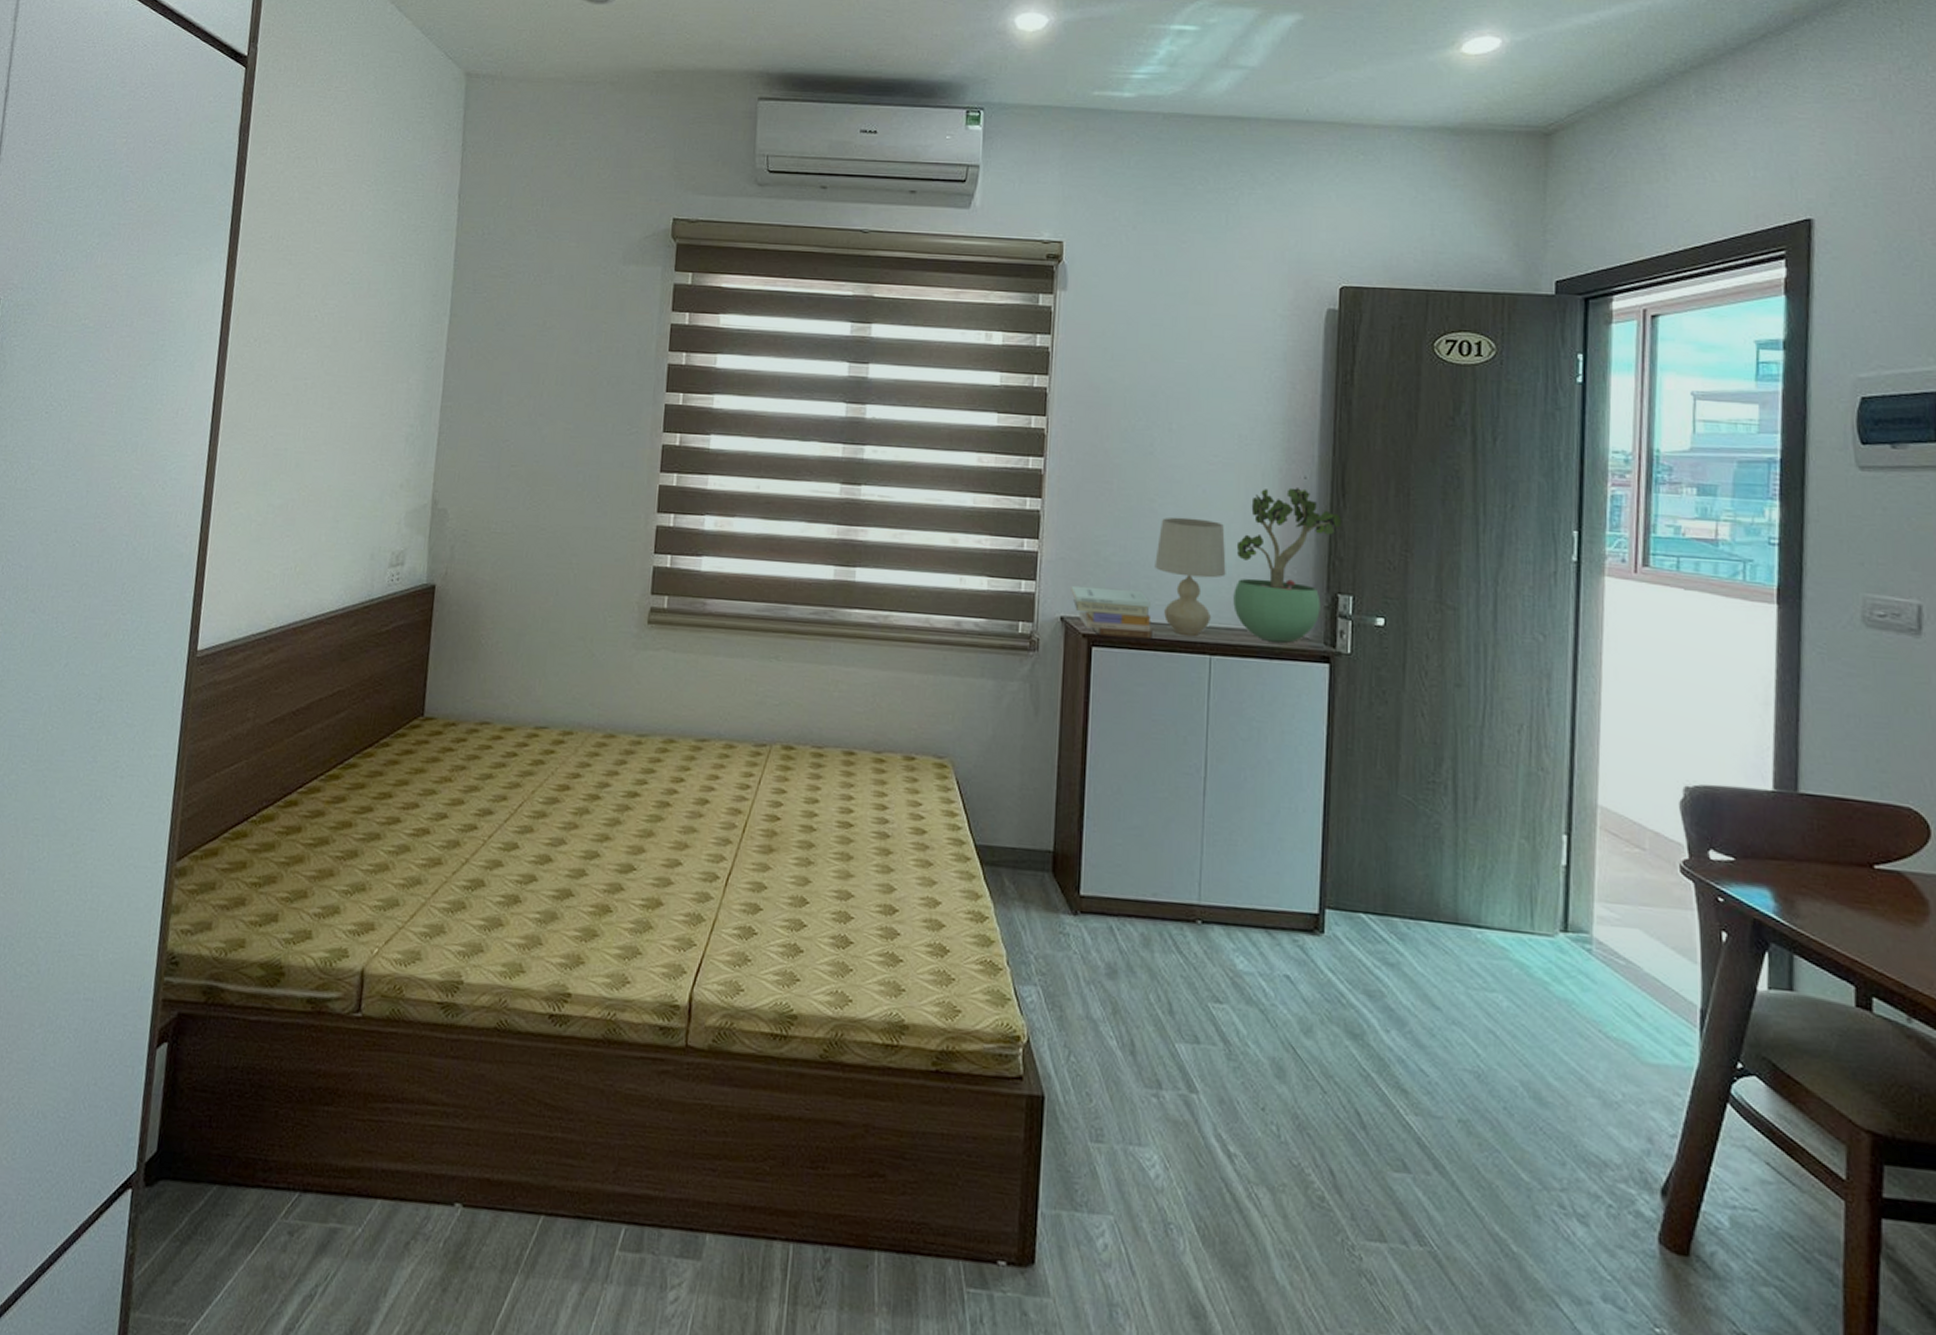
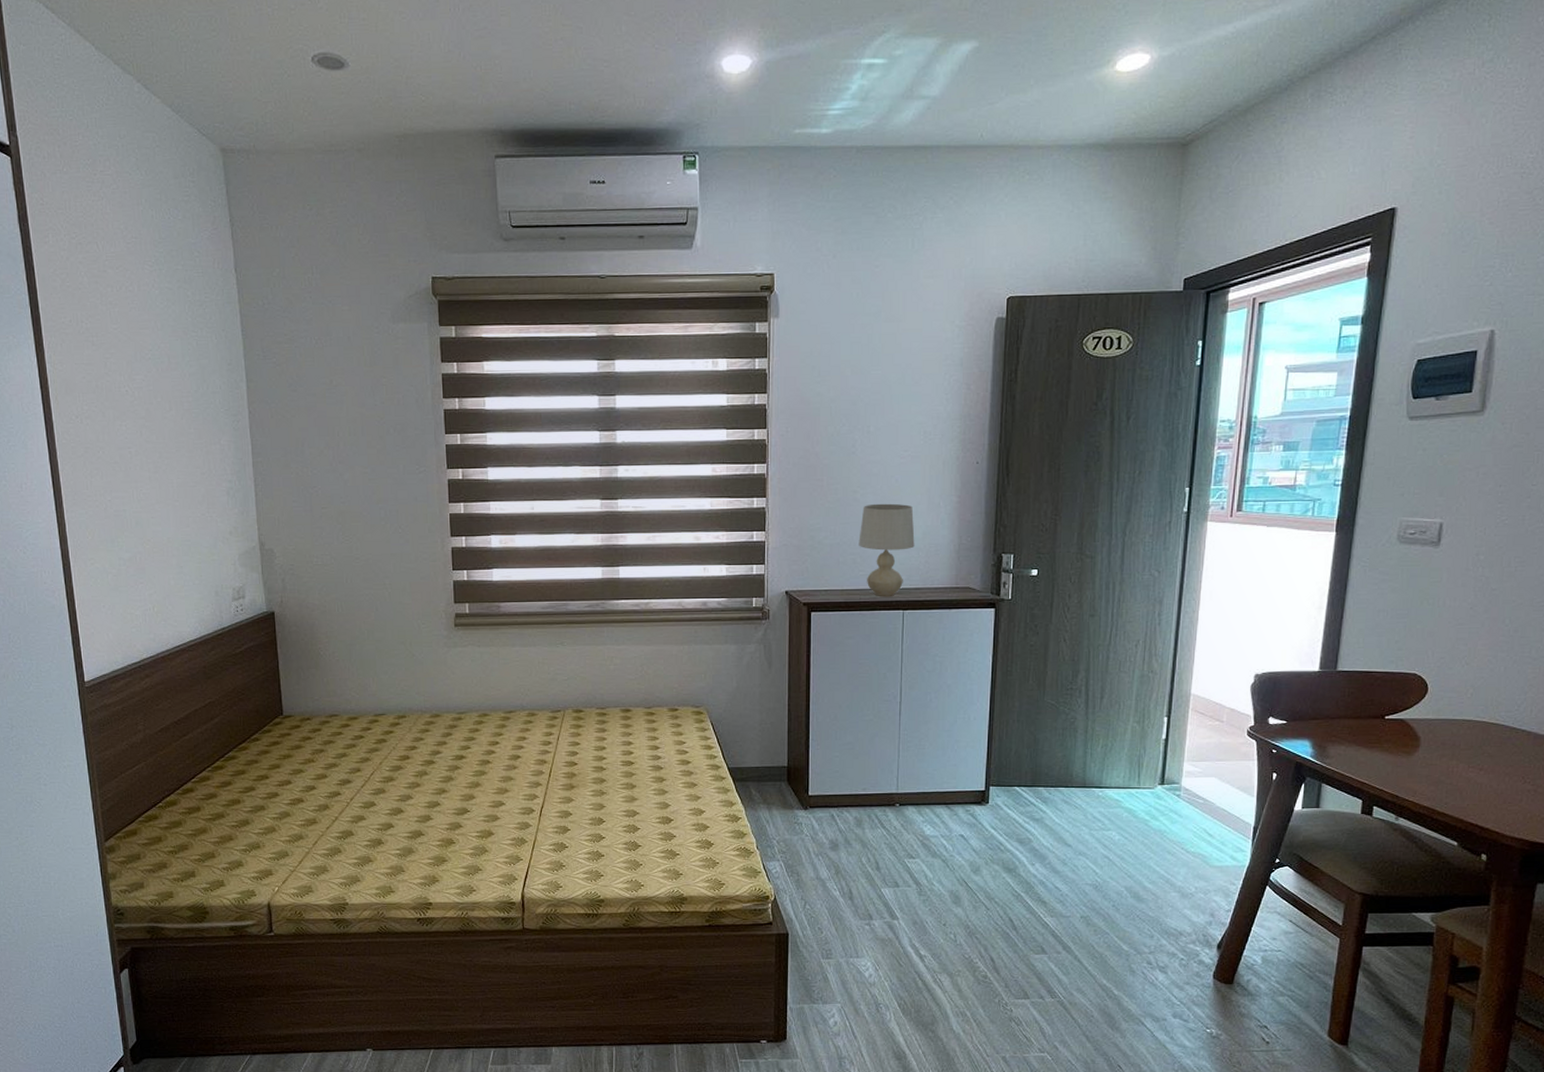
books: present [1071,585,1153,640] -> none [793,565,858,603]
potted plant: present [1233,488,1342,644] -> none [921,471,1006,597]

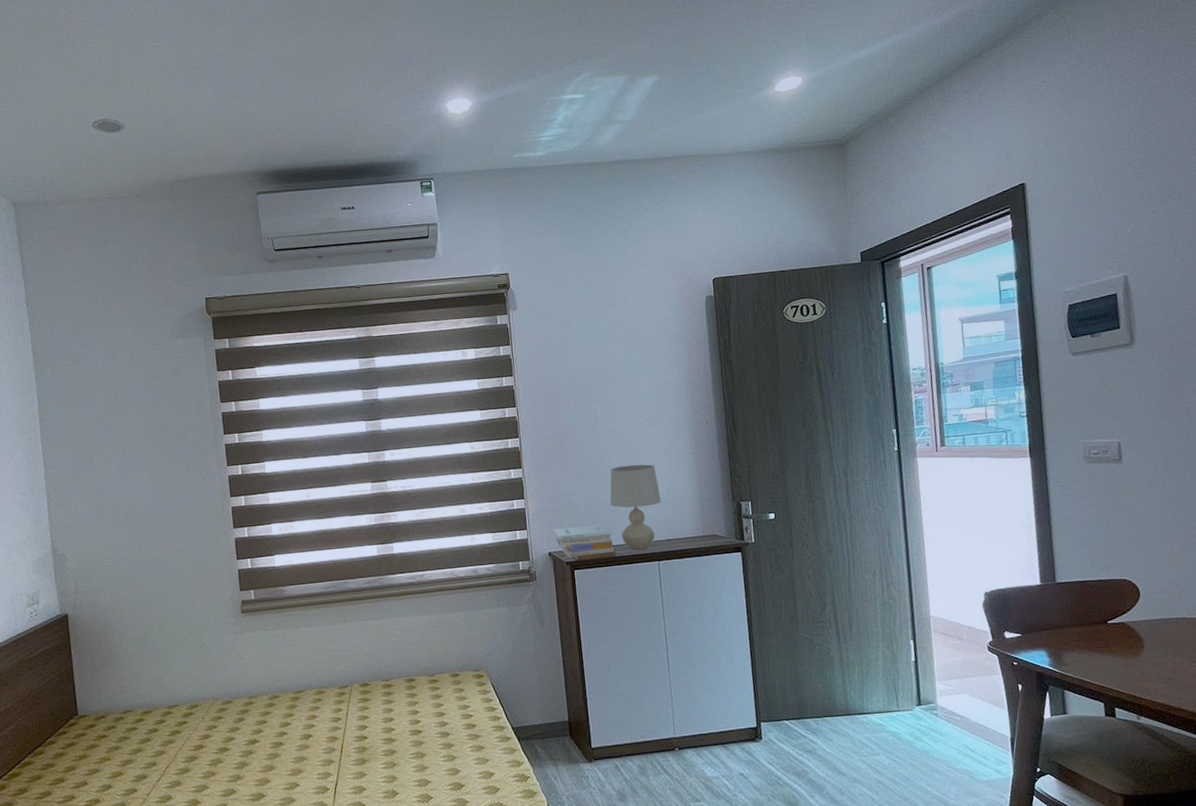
books: none [793,565,858,603] -> present [553,523,616,562]

